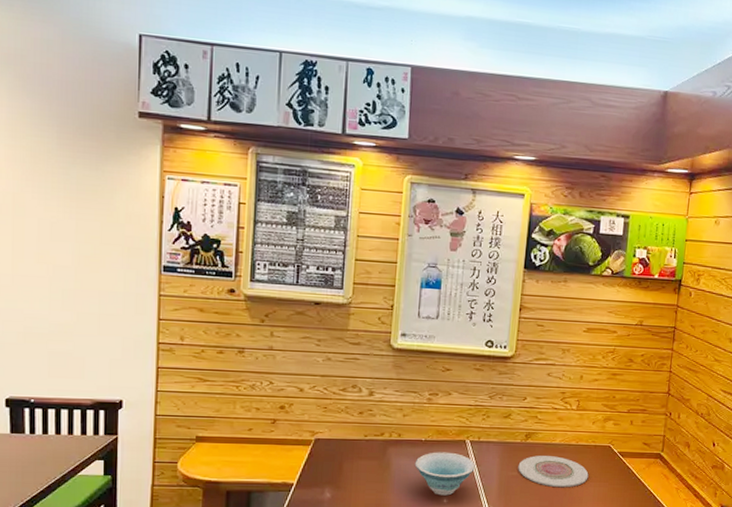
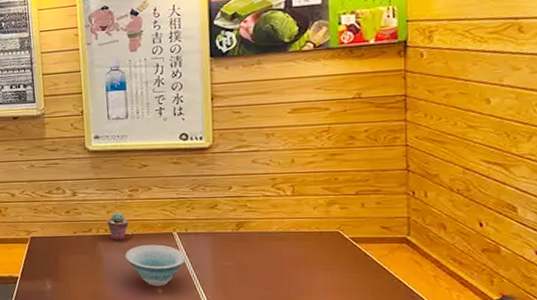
potted succulent: none [401,415,424,446] -> present [107,212,129,240]
plate: present [518,456,589,488] -> none [232,245,317,277]

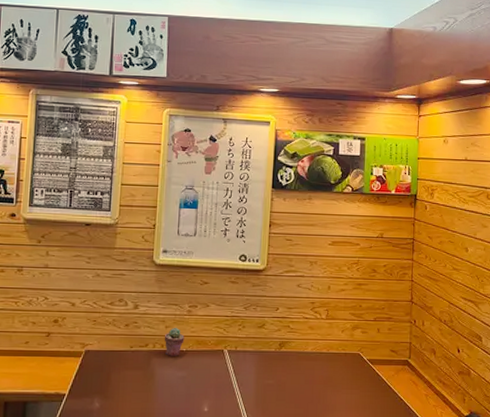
bowl: present [124,244,186,286] -> none [177,361,233,404]

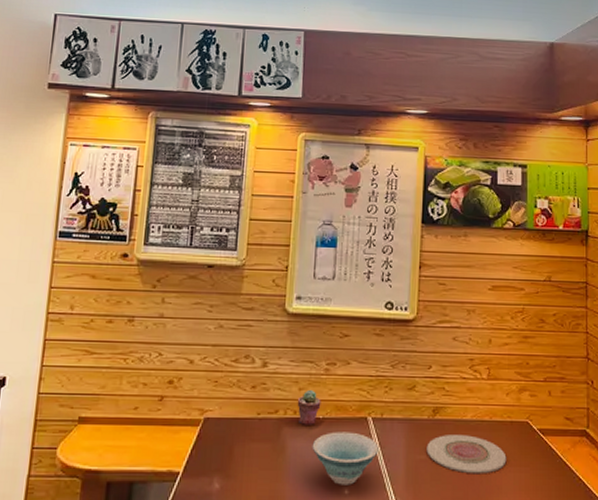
bowl: none [177,361,233,404] -> present [312,432,379,485]
plate: none [273,364,341,396] -> present [426,435,507,474]

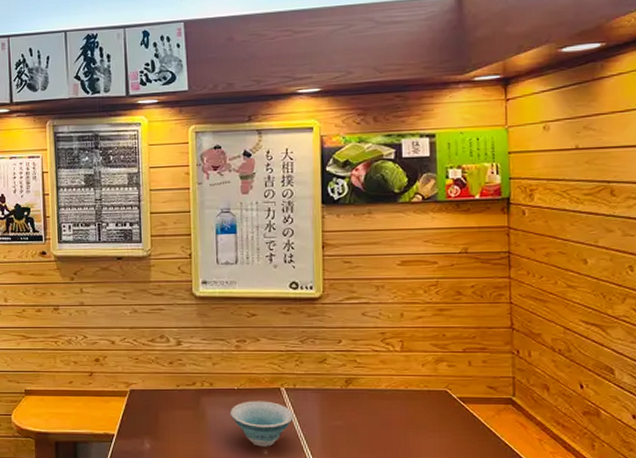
potted succulent: present [297,389,321,425] -> none [212,364,235,395]
plate: present [426,435,507,474] -> none [341,403,425,439]

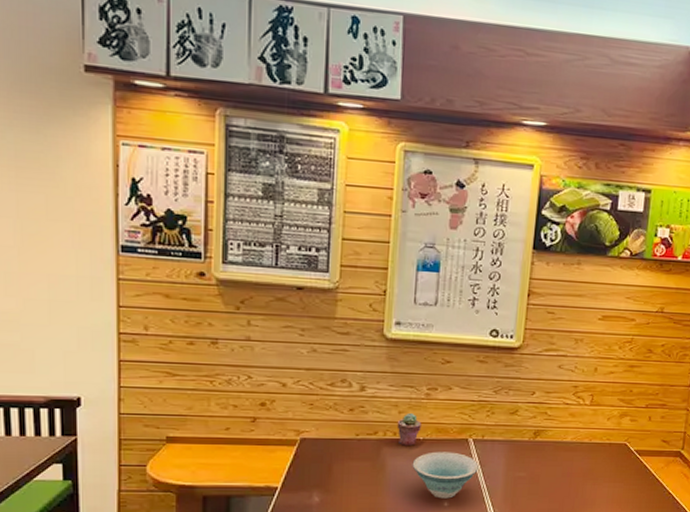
potted succulent: none [212,364,235,395] -> present [397,412,422,446]

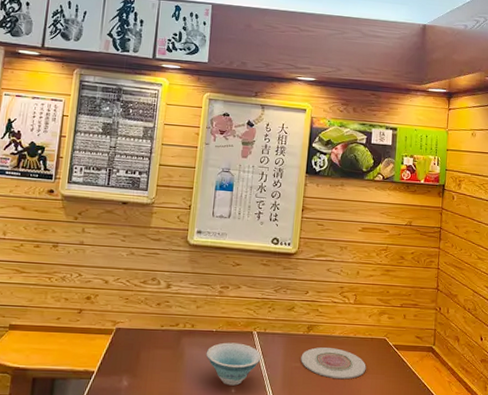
potted succulent: present [397,412,422,446] -> none [194,307,215,337]
plate: none [525,455,603,489] -> present [301,347,366,380]

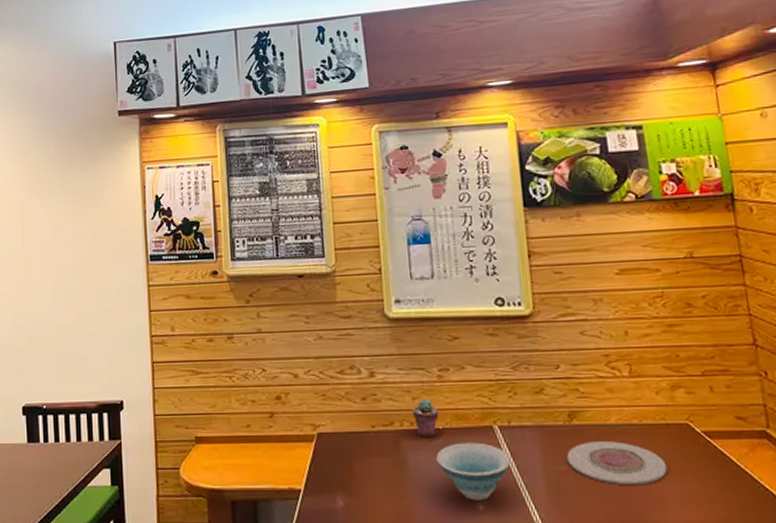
potted succulent: none [194,307,215,337] -> present [412,398,439,437]

